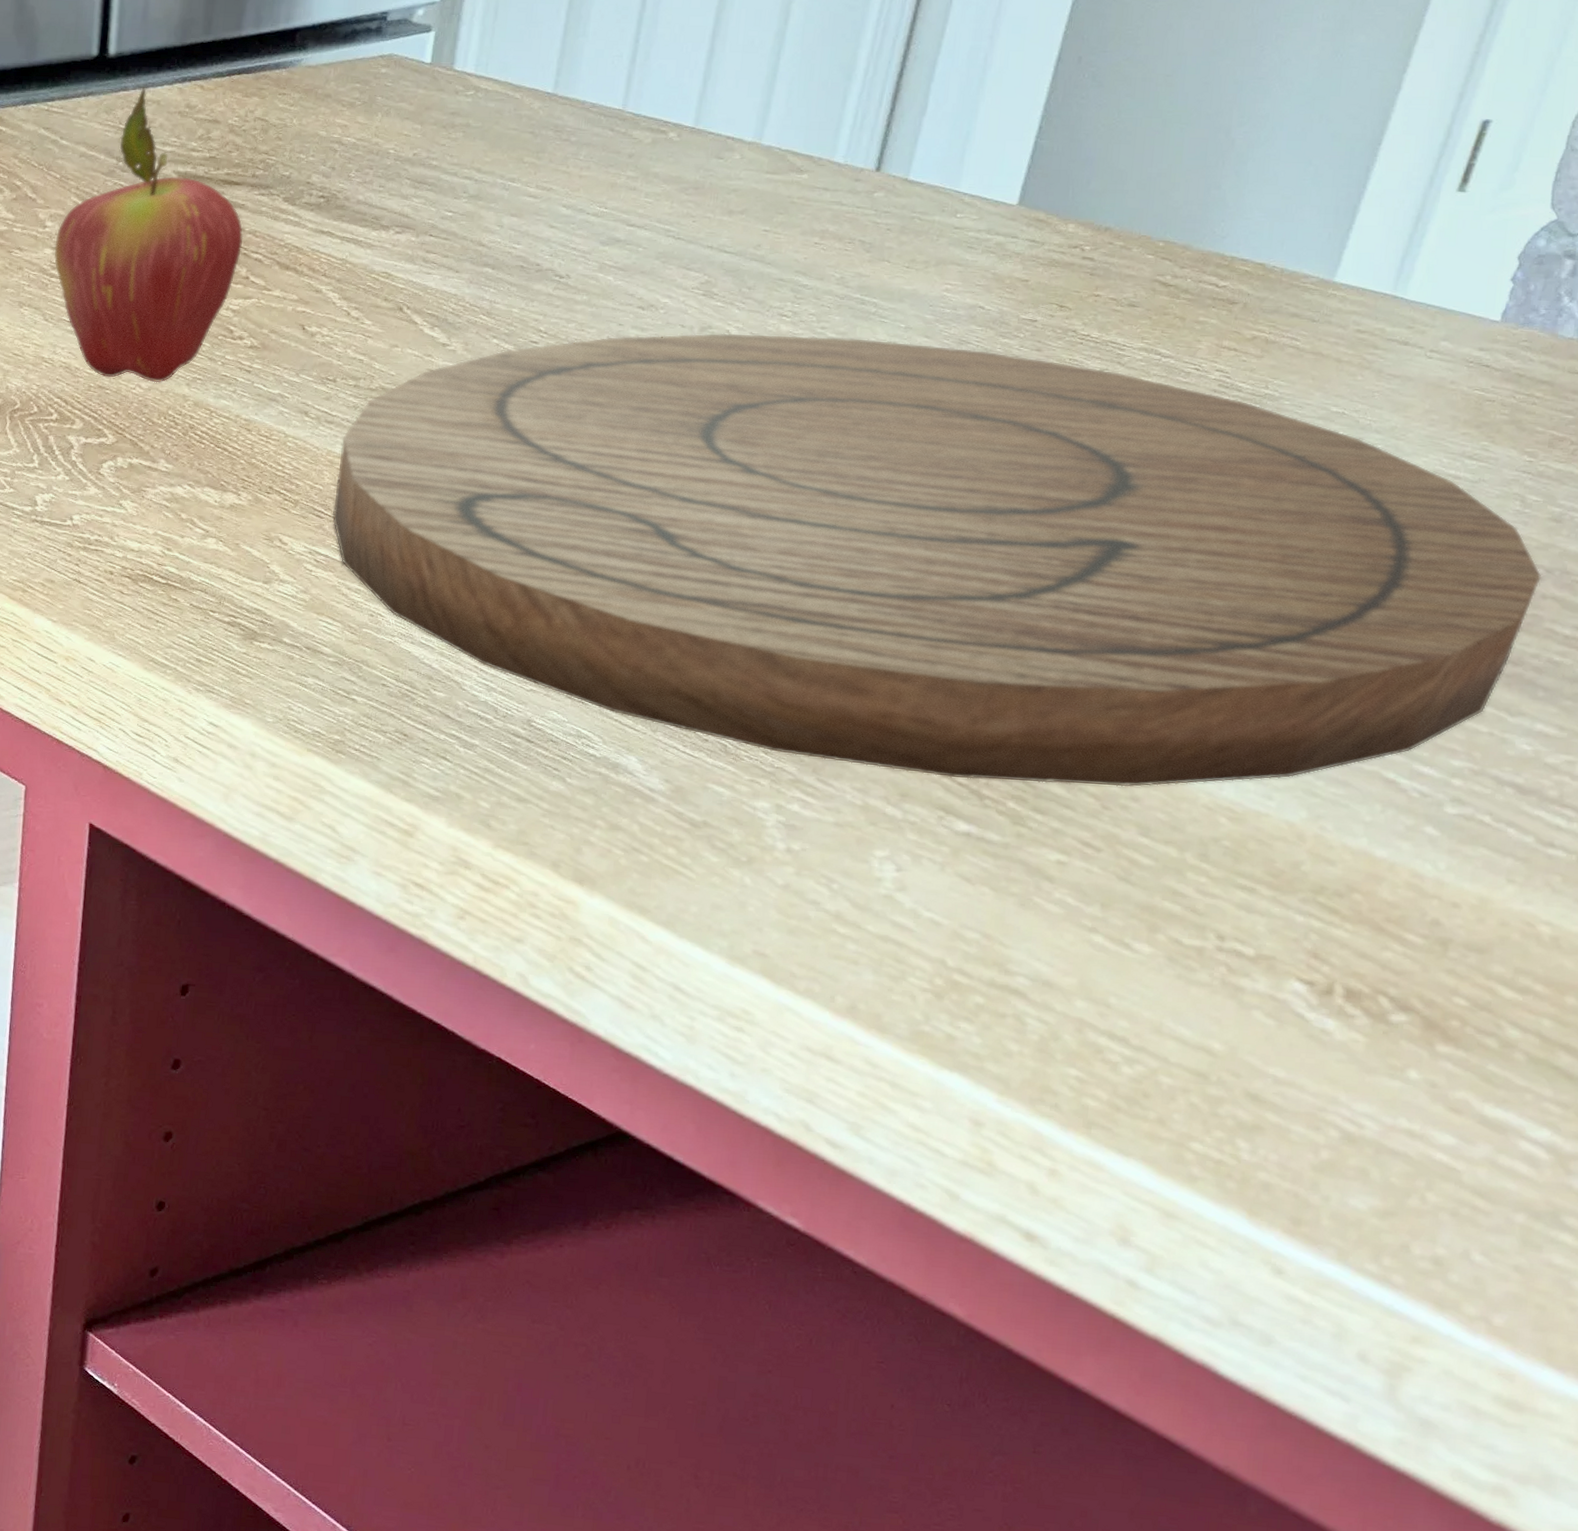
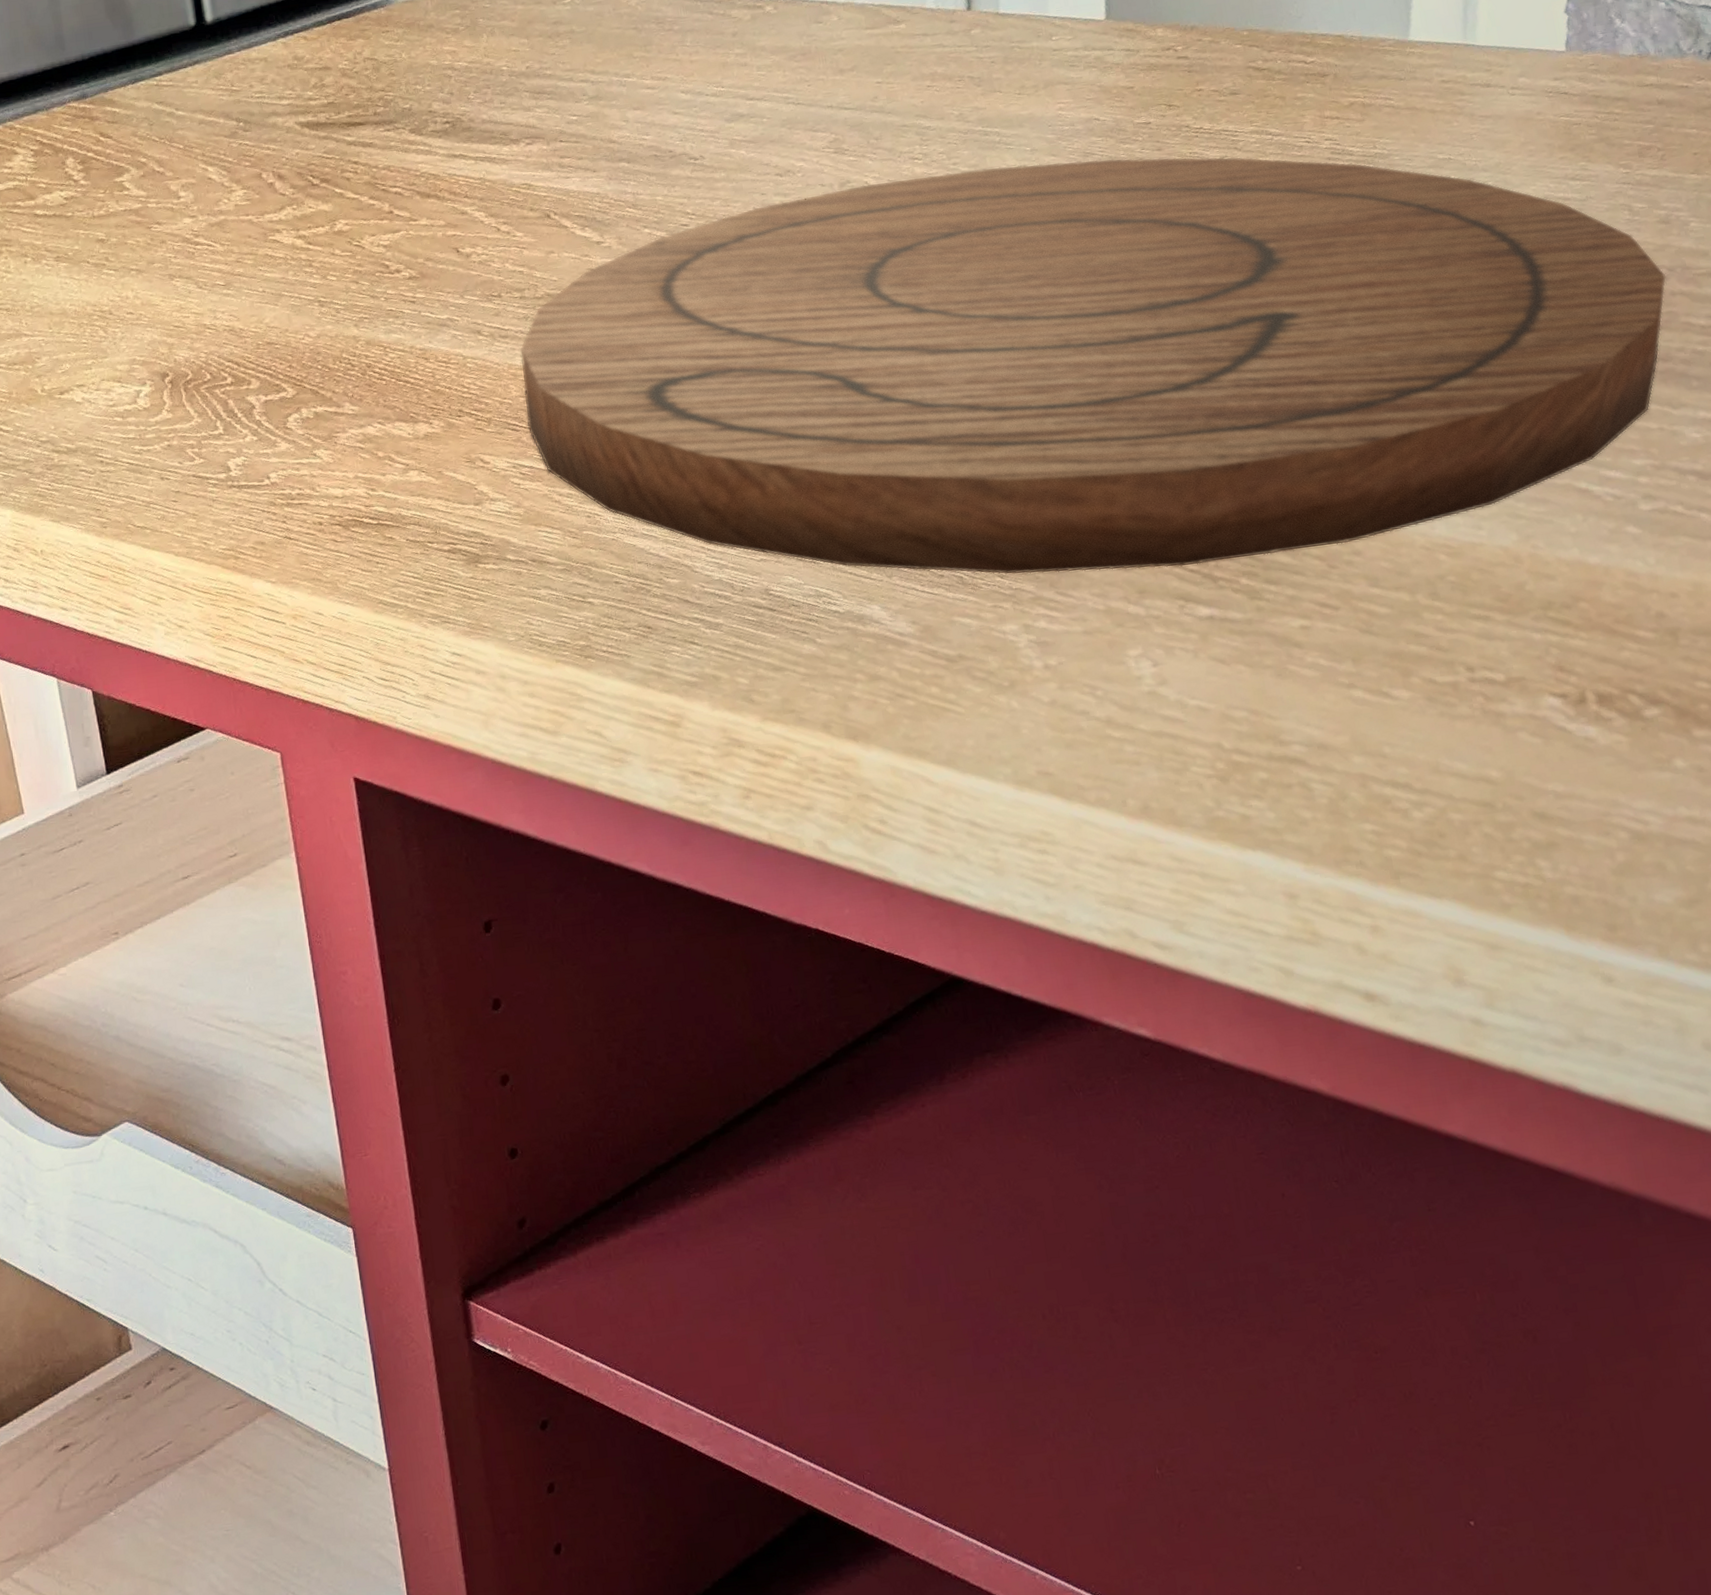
fruit: present [53,86,244,383] -> none [192,46,380,333]

